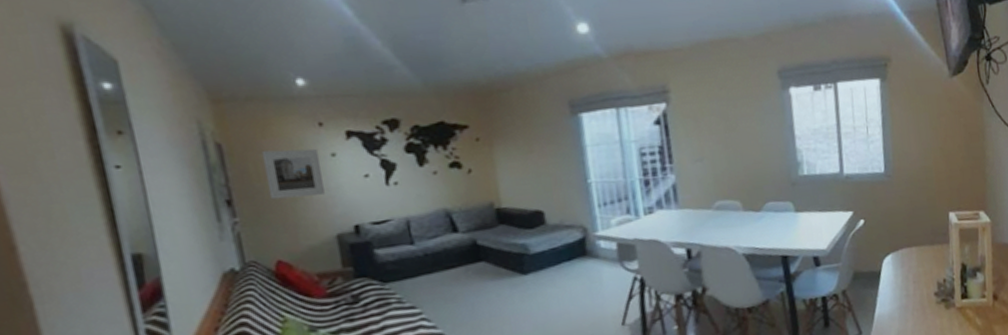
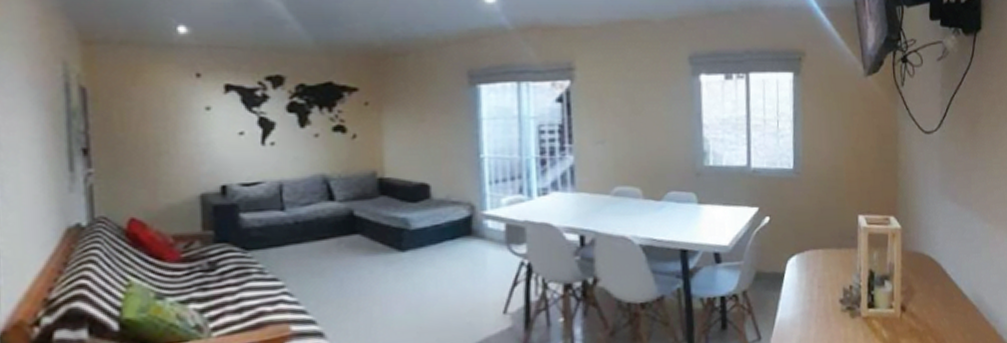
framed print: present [261,148,325,200] -> none [129,99,194,152]

